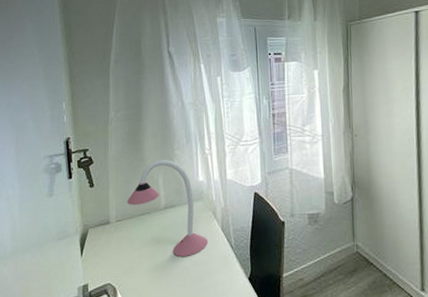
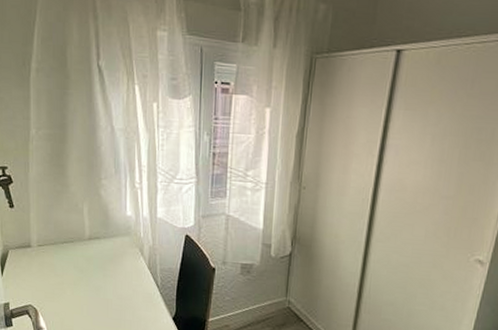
desk lamp: present [127,160,208,256] -> none [49,188,133,290]

